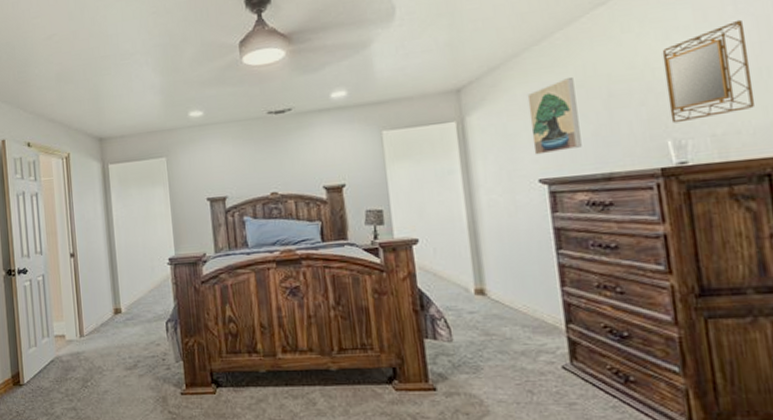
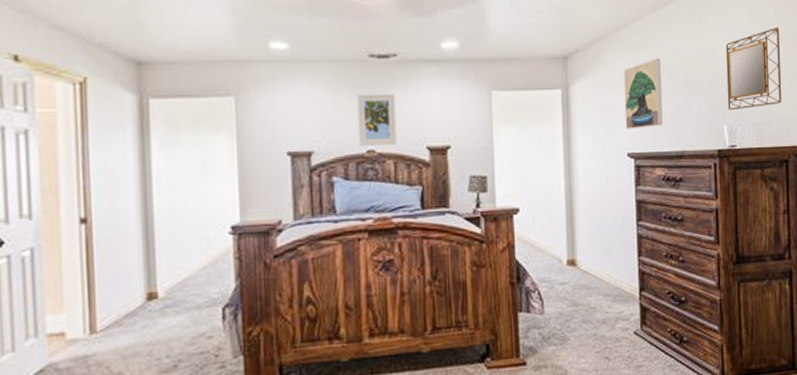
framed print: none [260,142,296,189] -> present [357,93,397,146]

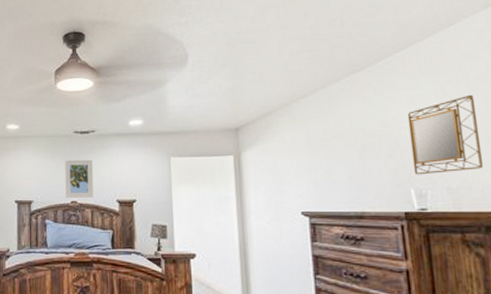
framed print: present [623,59,663,129] -> none [294,128,339,191]

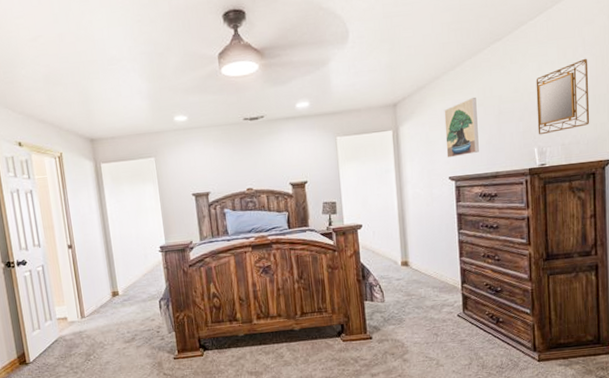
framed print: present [65,159,93,198] -> none [237,145,268,186]
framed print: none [294,128,339,191] -> present [444,98,479,158]

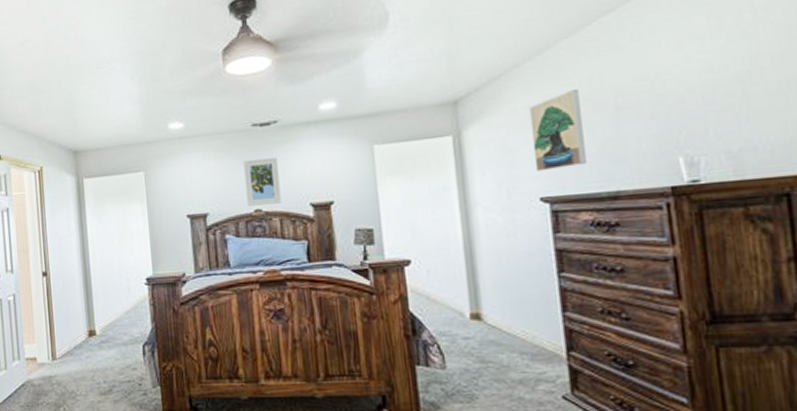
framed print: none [237,145,268,186] -> present [243,157,281,206]
home mirror: present [536,58,590,135] -> none [674,28,774,139]

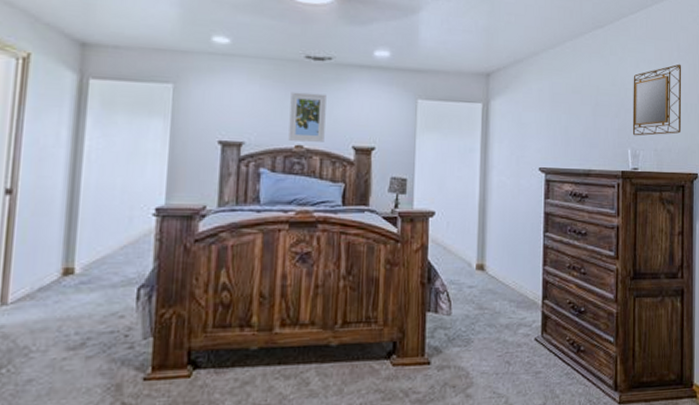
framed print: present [529,89,587,172] -> none [539,83,574,146]
home mirror: none [674,28,774,139] -> present [632,64,682,136]

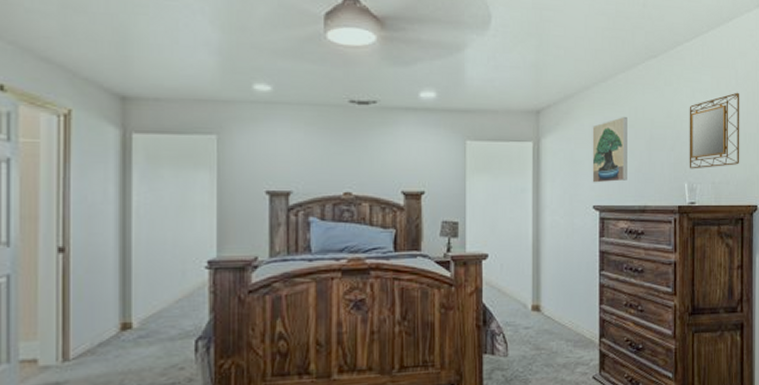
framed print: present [288,92,327,142] -> none [336,138,373,188]
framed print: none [539,83,574,146] -> present [592,117,627,183]

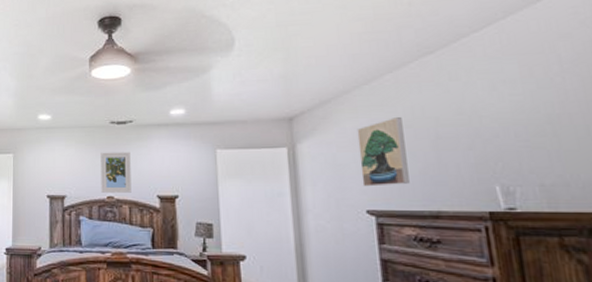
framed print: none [336,138,373,188] -> present [100,152,132,193]
home mirror: present [689,92,740,169] -> none [489,78,584,170]

